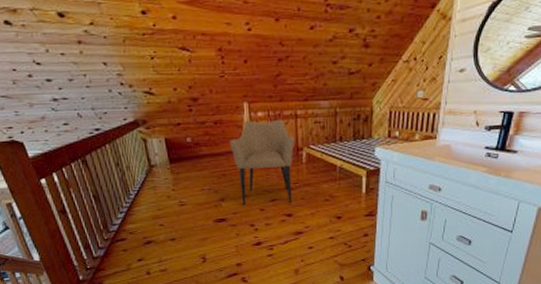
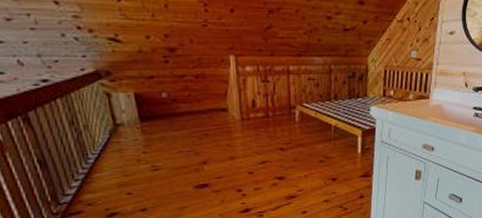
armchair: present [230,119,295,206] -> none [213,75,288,169]

